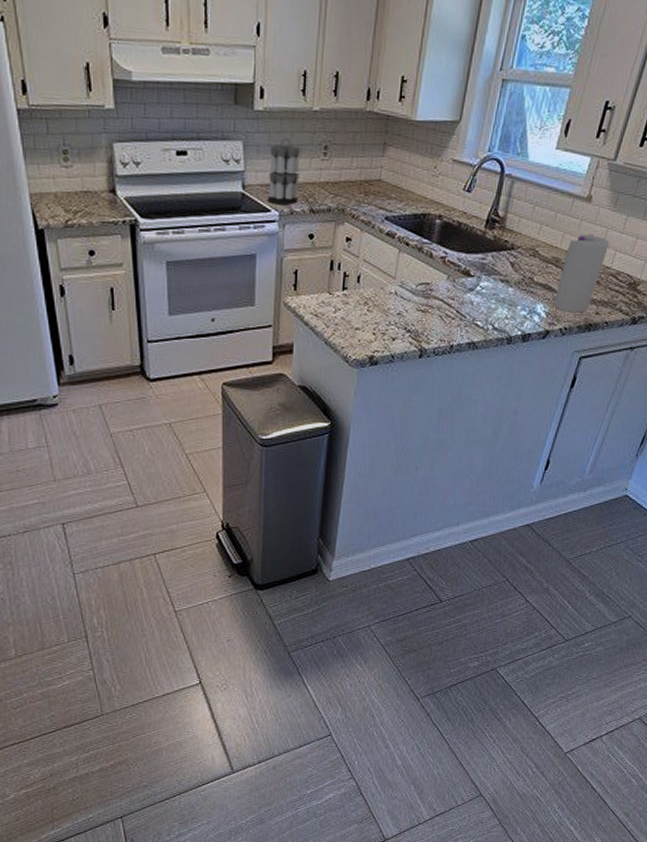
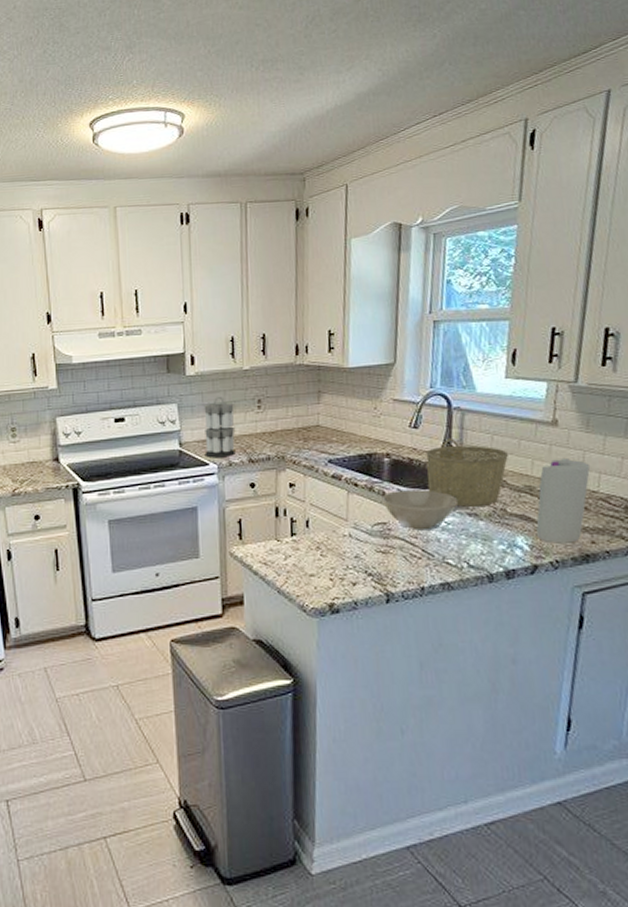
bowl: none [428,253,495,293] -> present [381,489,459,531]
basket: none [470,204,546,274] -> present [426,437,509,507]

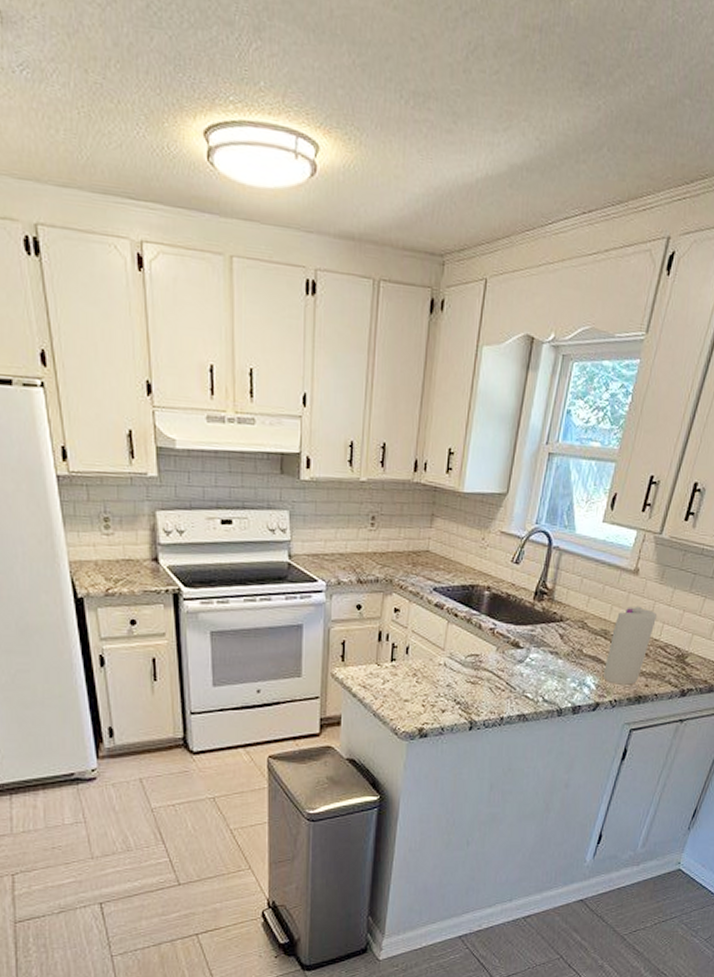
spice rack: present [204,396,236,458] -> none [314,507,348,576]
bowl: present [381,489,459,531] -> none [477,624,544,665]
basket: present [426,437,509,507] -> none [519,576,594,646]

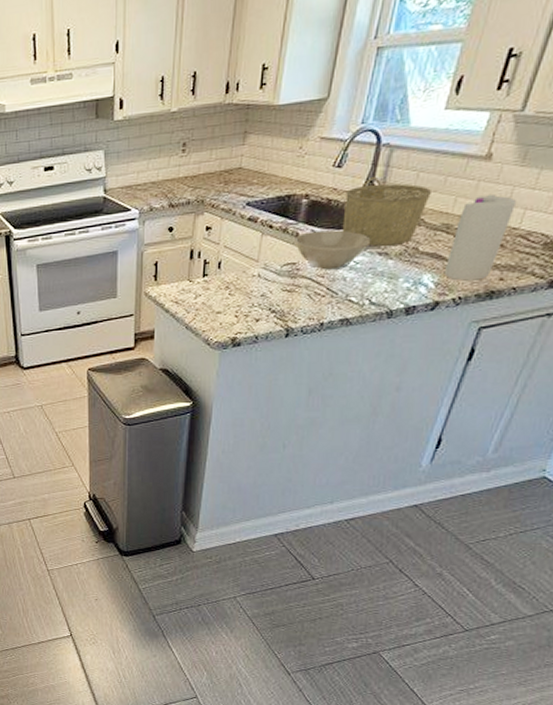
bowl: none [477,624,544,665] -> present [294,230,371,270]
basket: none [519,576,594,646] -> present [342,176,433,247]

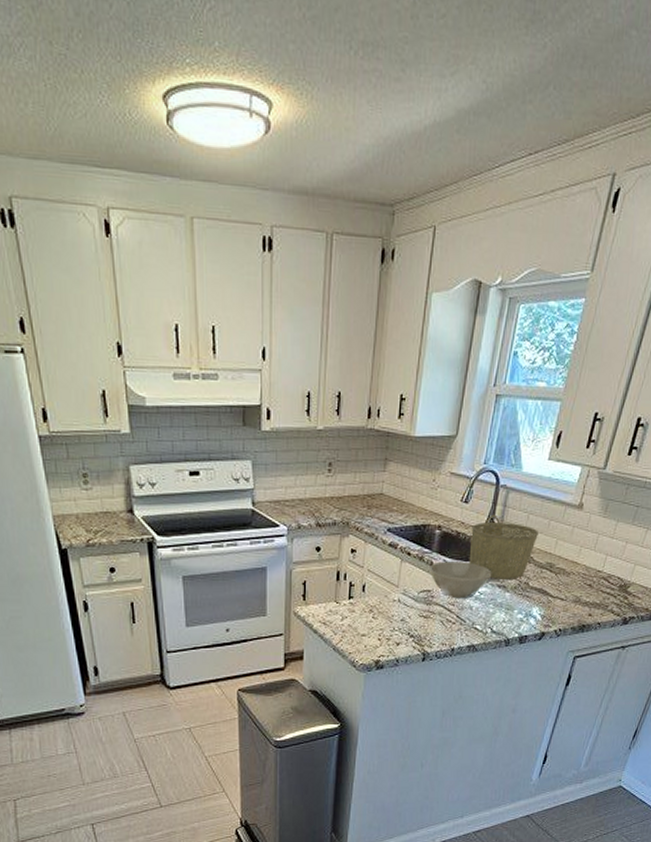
paper towel holder: present [443,193,517,281] -> none [548,539,601,615]

